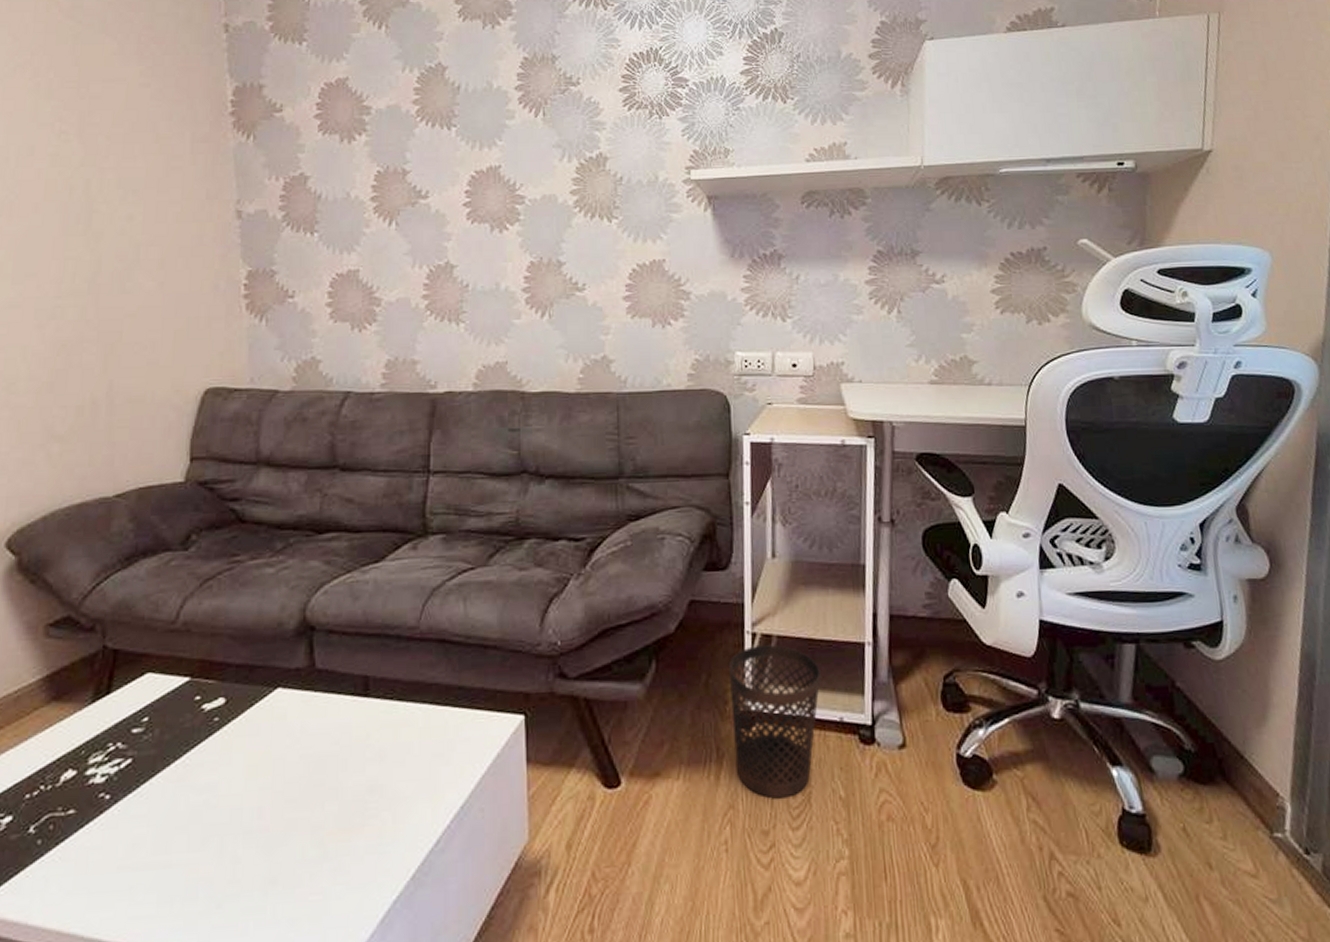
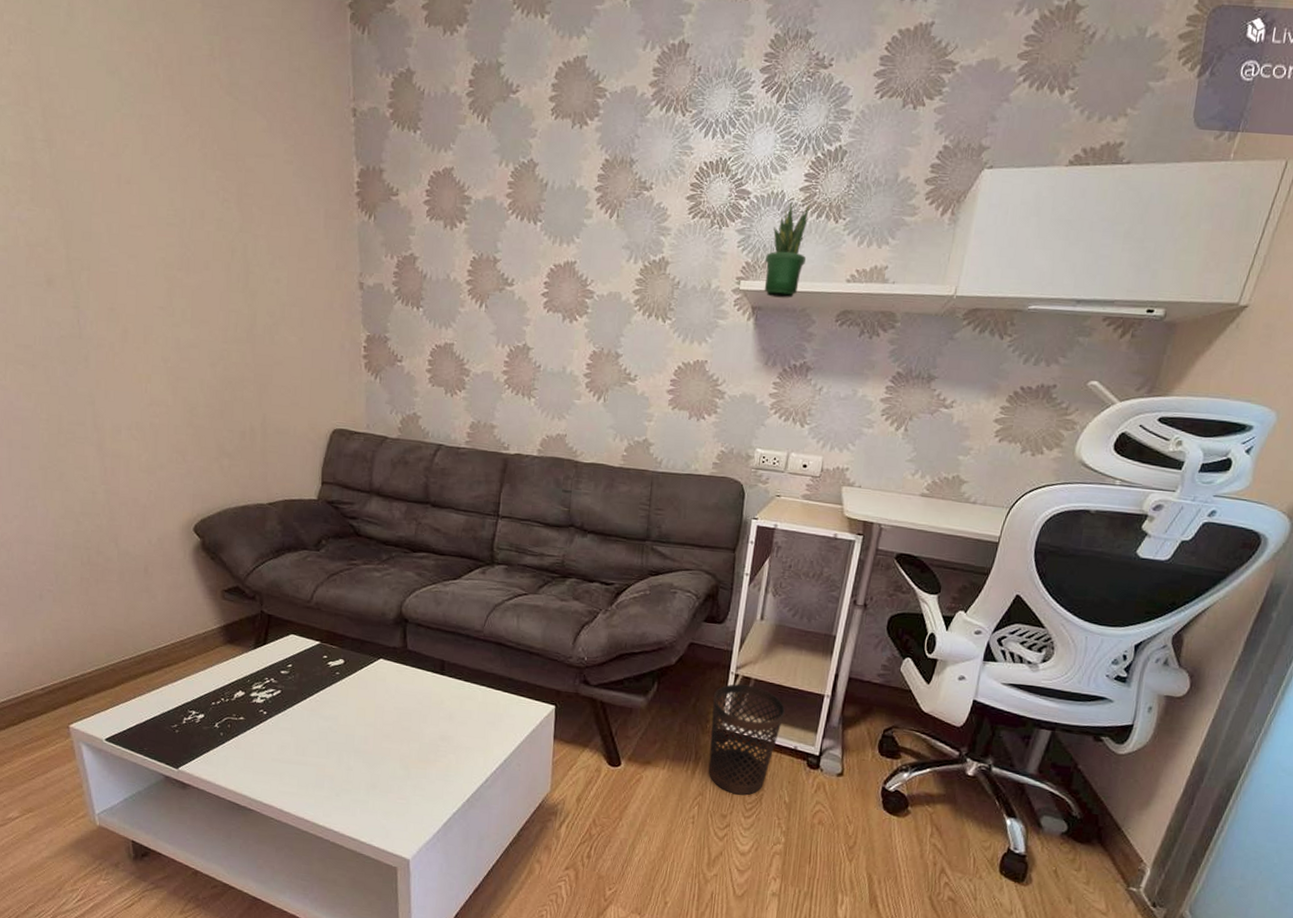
planter: none [714,87,758,184] -> present [764,203,810,298]

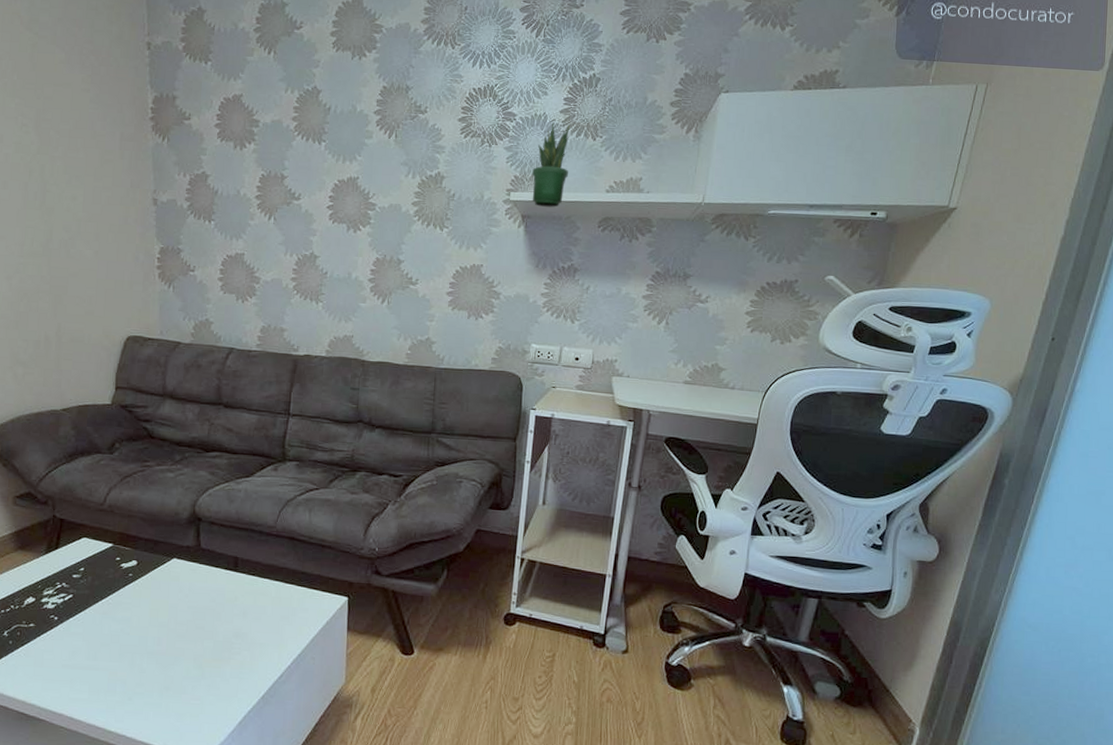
trash bin: present [708,684,785,796] -> none [499,567,570,677]

